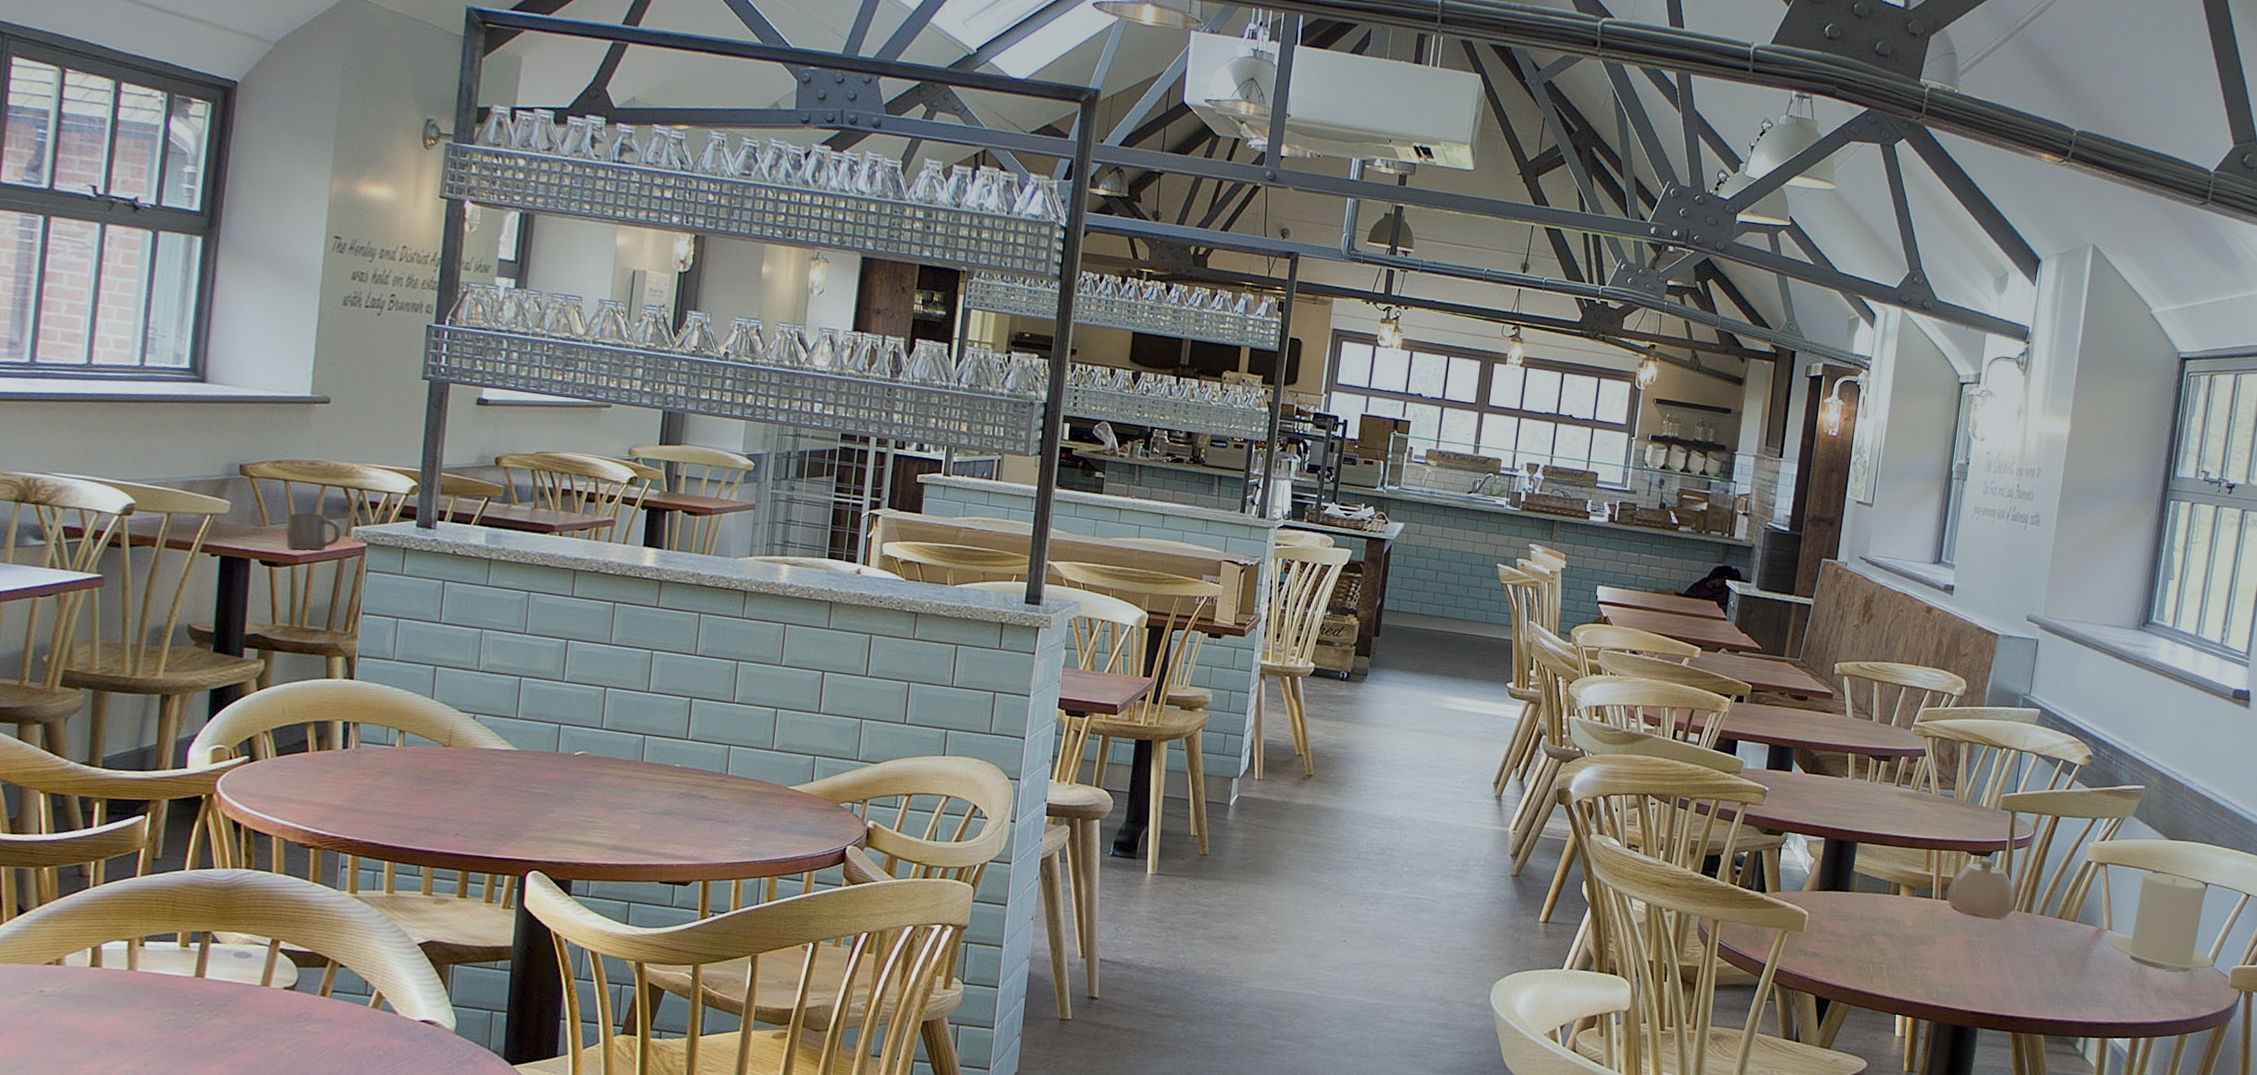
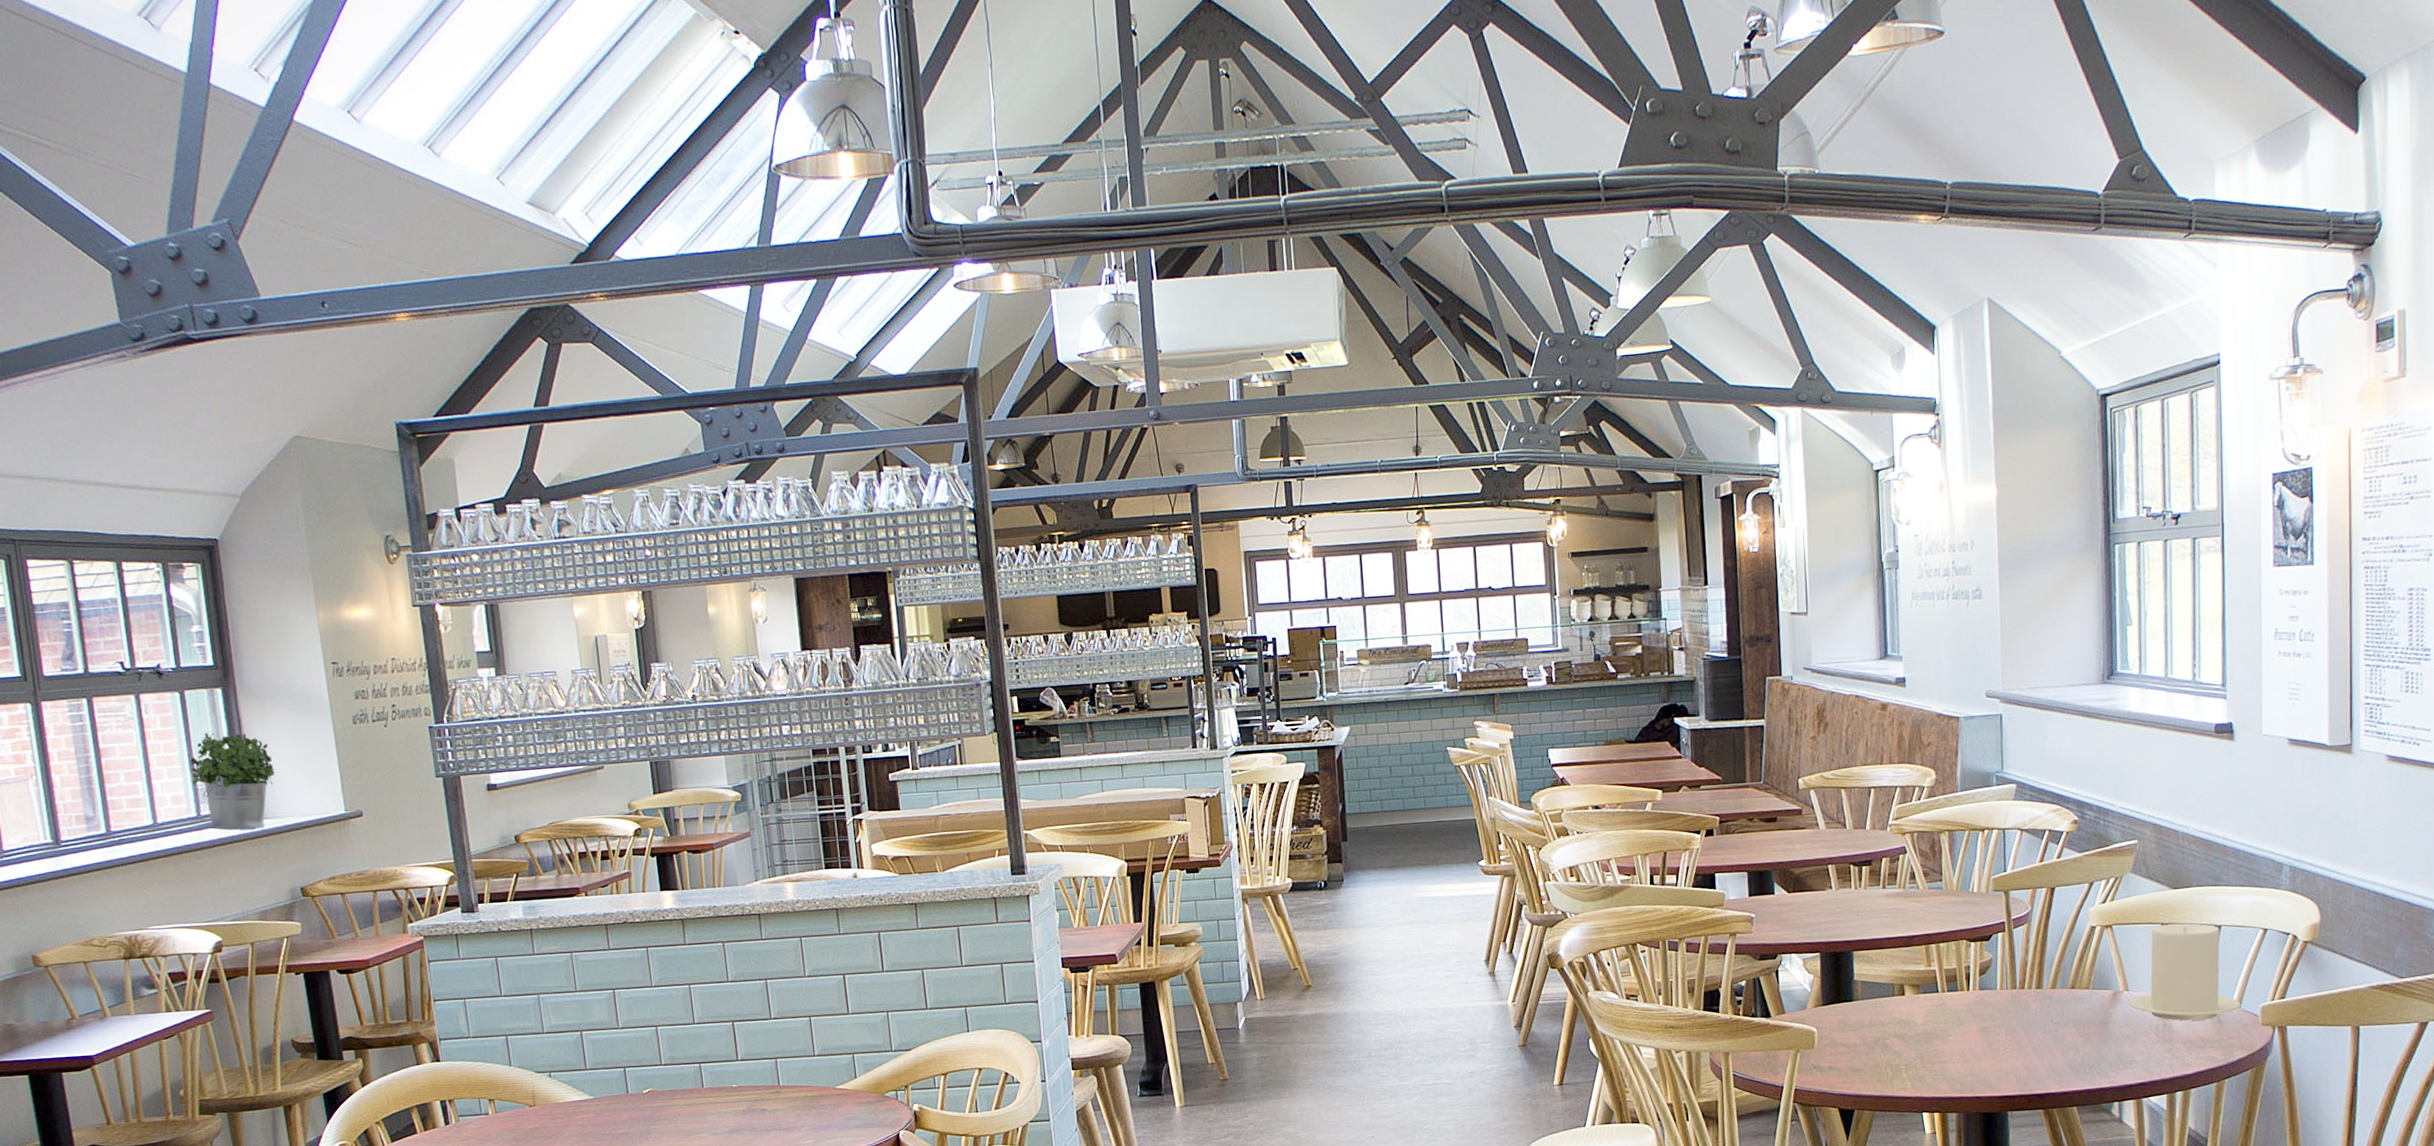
potted plant: none [143,280,242,393] -> present [190,732,275,830]
mug: present [286,513,342,550] -> none [349,918,400,955]
sugar bowl: present [1945,858,2016,920] -> none [1952,943,2025,1003]

